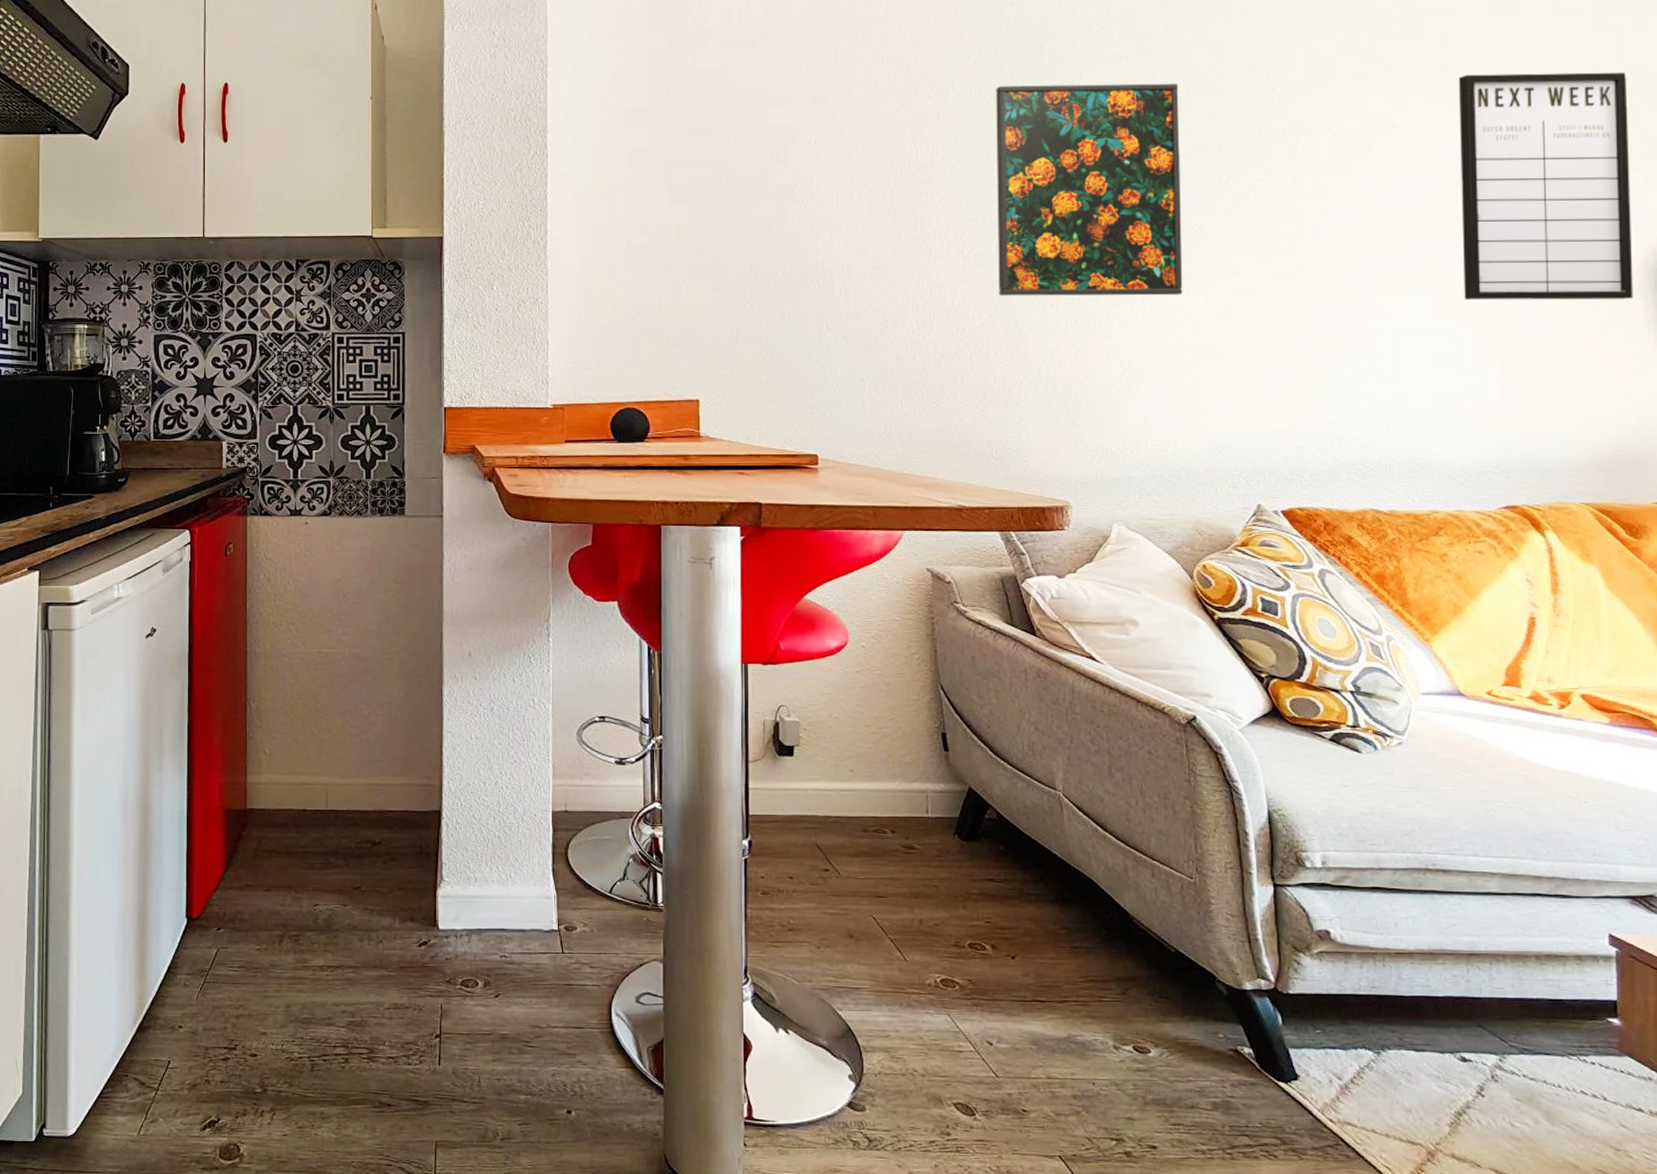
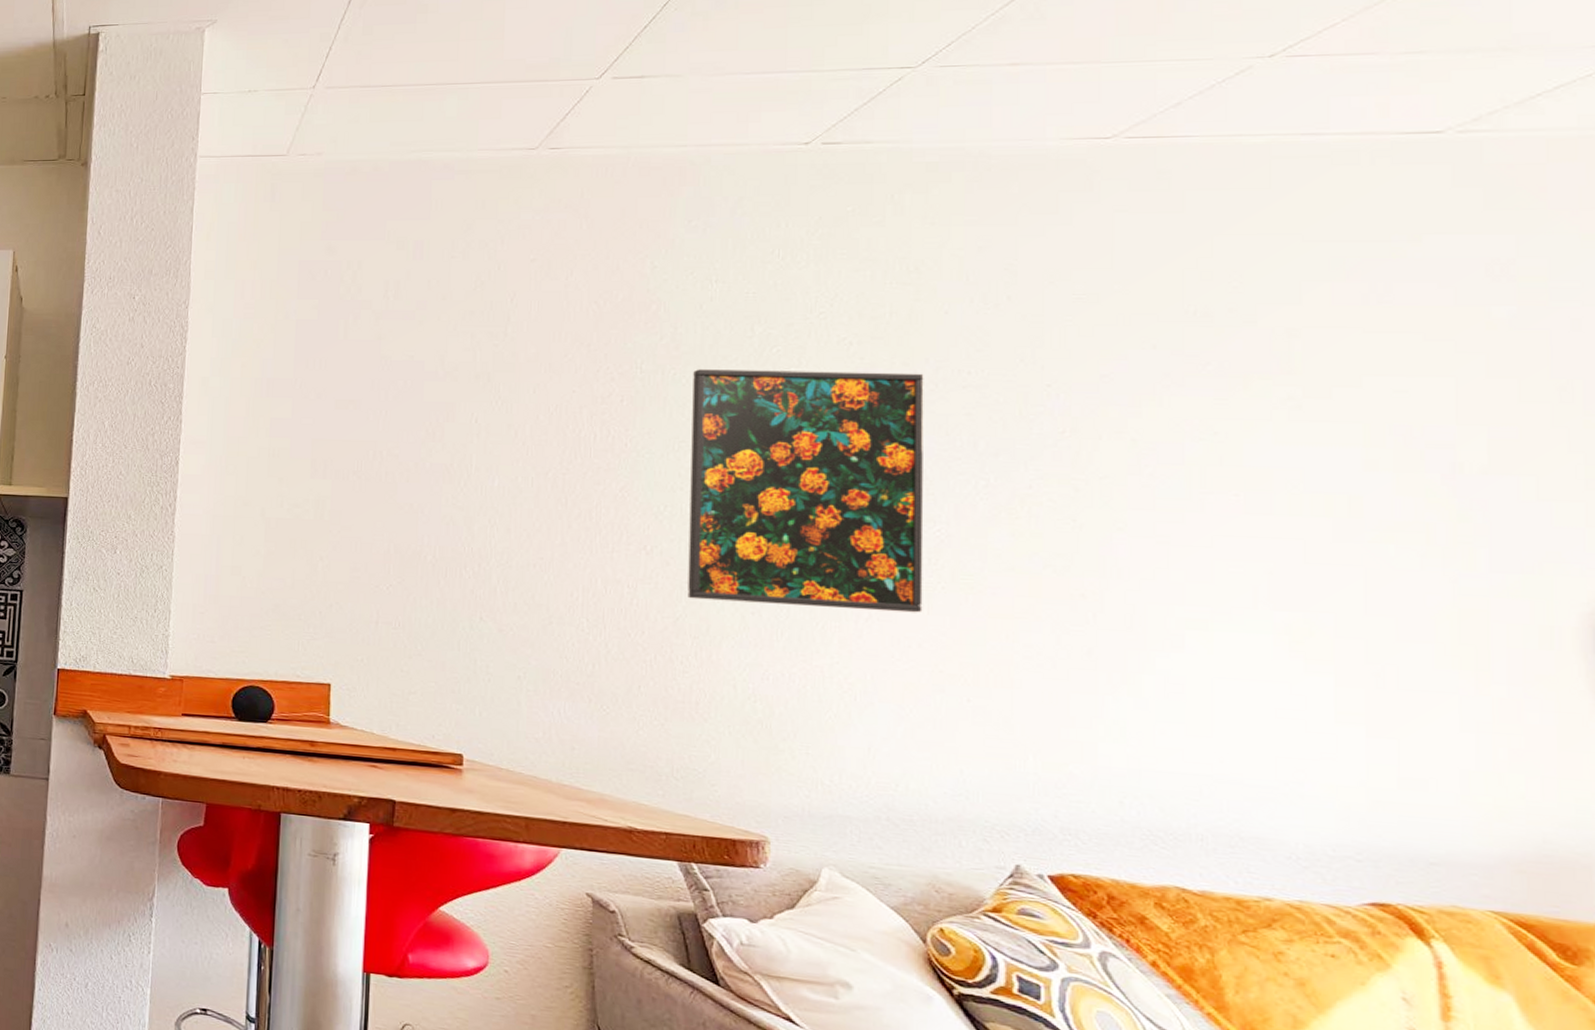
writing board: present [1458,71,1634,301] -> none [1308,377,1570,662]

